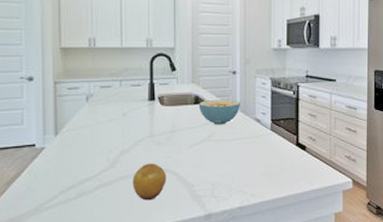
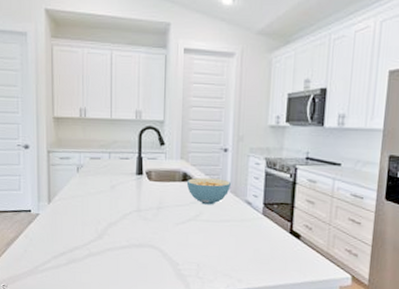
fruit: present [133,163,166,201] -> none [119,237,152,274]

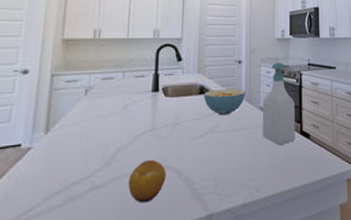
fruit: none [119,237,152,274] -> present [128,159,166,203]
soap bottle: none [247,153,286,242] -> present [262,62,295,146]

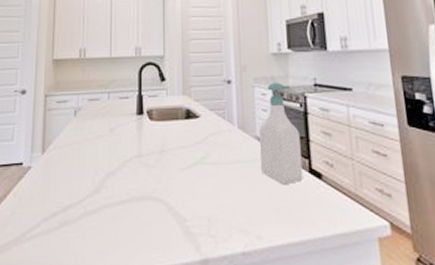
fruit: present [128,159,166,203] -> none [118,188,155,236]
cereal bowl: present [203,89,245,116] -> none [190,113,238,144]

